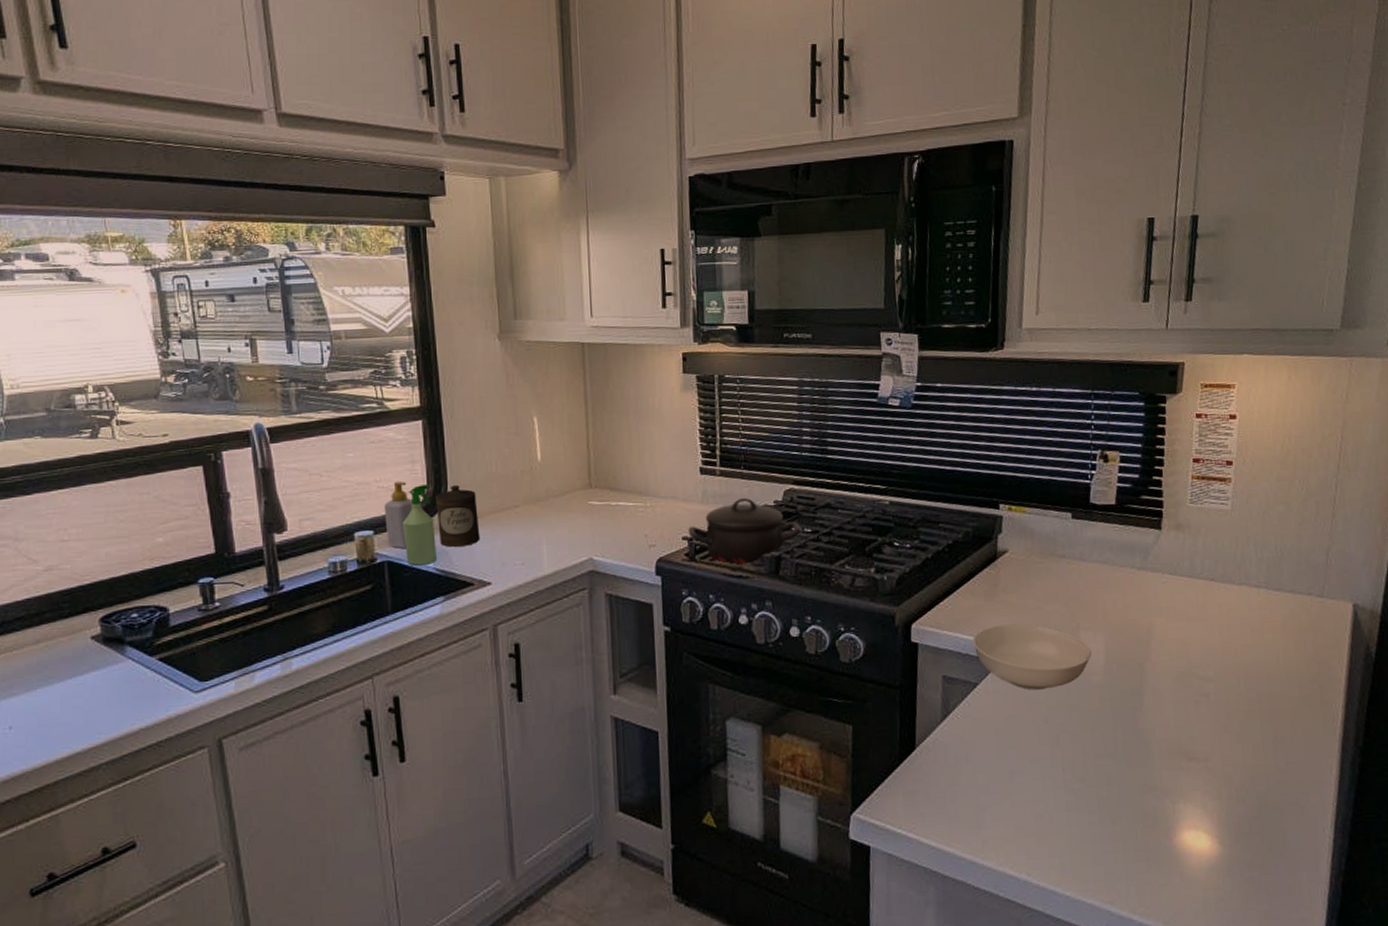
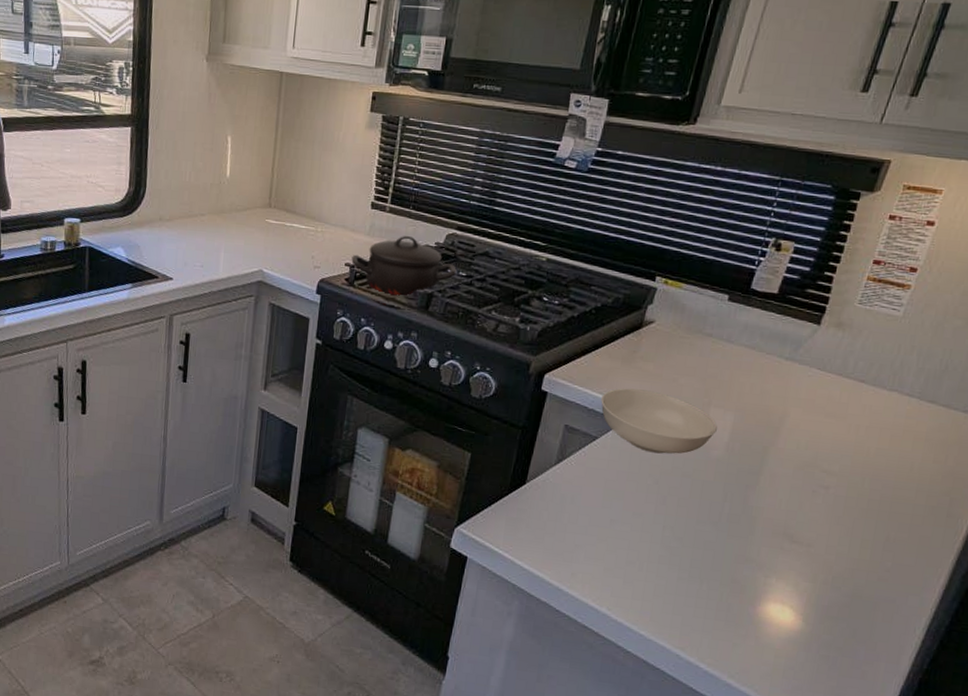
soap bottle: present [384,481,412,548] -> none [90,178,115,238]
spray bottle: present [403,483,437,566] -> none [104,184,131,255]
canister: present [435,484,480,547] -> none [134,188,169,244]

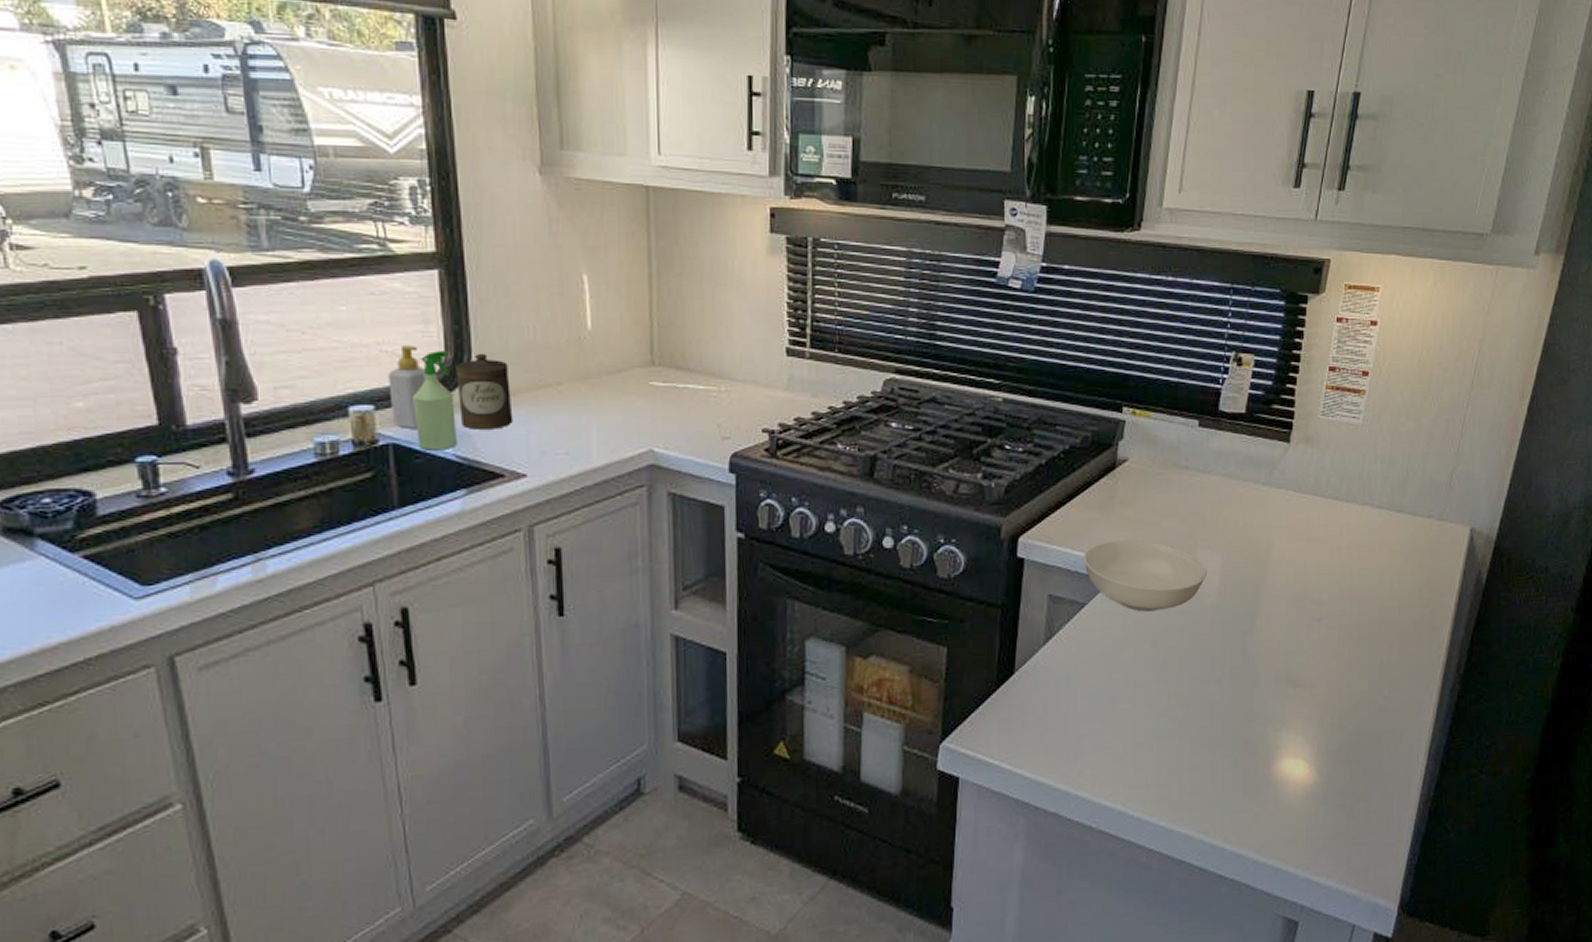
soap bottle: none [90,178,115,238] -> present [388,344,425,429]
spray bottle: none [104,184,131,255] -> present [413,349,457,451]
canister: none [134,188,169,244] -> present [456,353,513,429]
cooking pot: present [351,236,458,311] -> none [770,387,902,481]

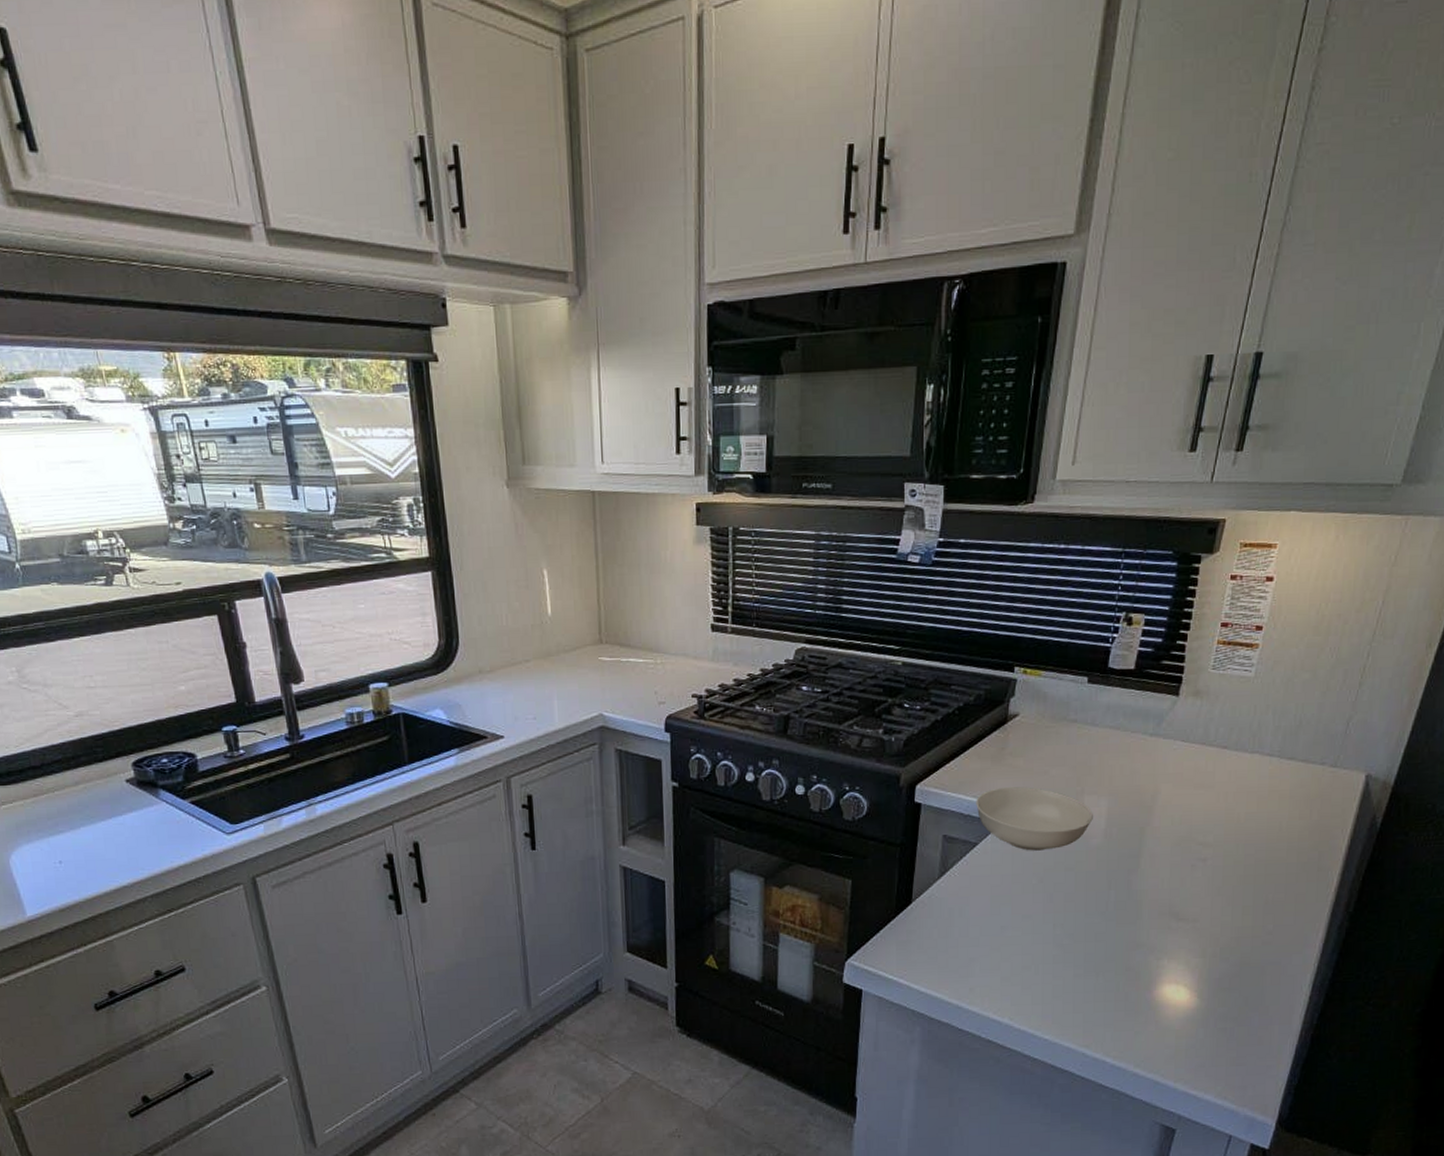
soap bottle: present [388,344,425,429] -> none [397,633,425,701]
spray bottle: present [413,349,457,451] -> none [416,636,450,718]
canister: present [456,353,513,429] -> none [447,638,493,700]

